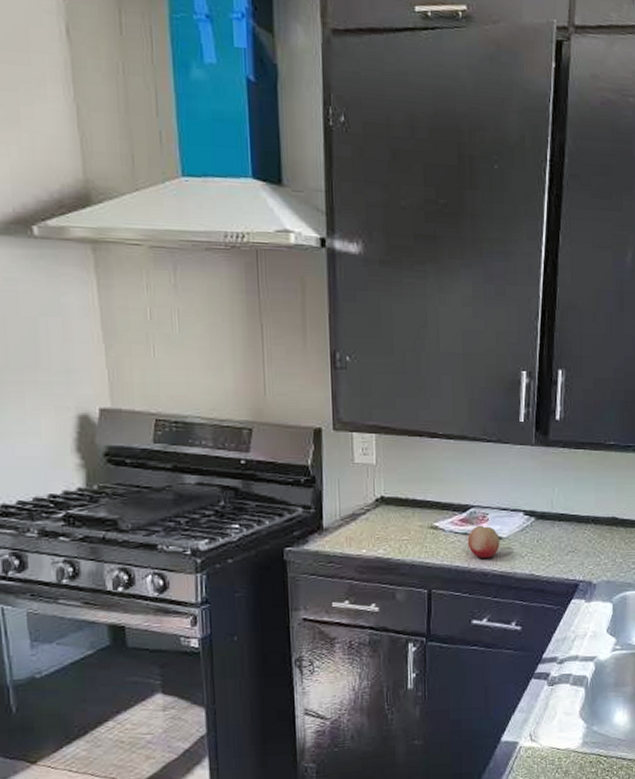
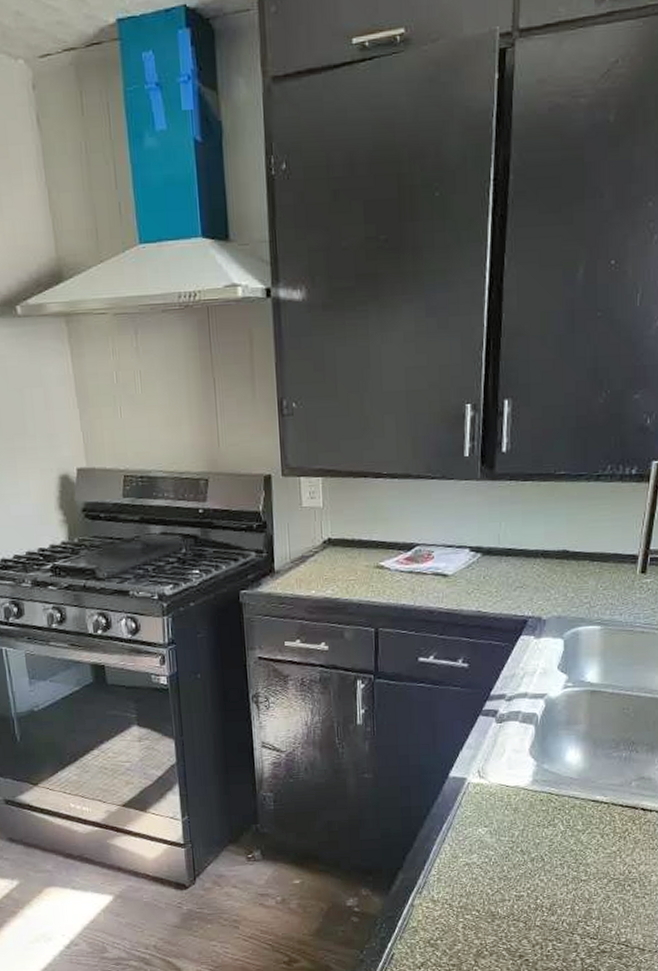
fruit: present [467,525,500,558] -> none [413,563,446,596]

